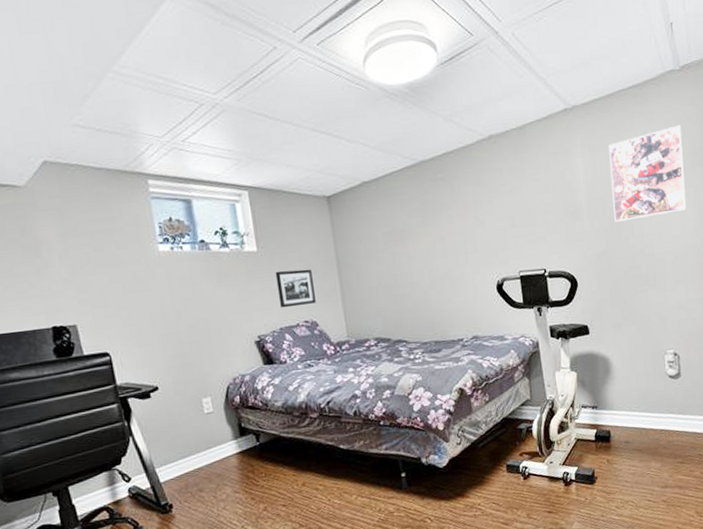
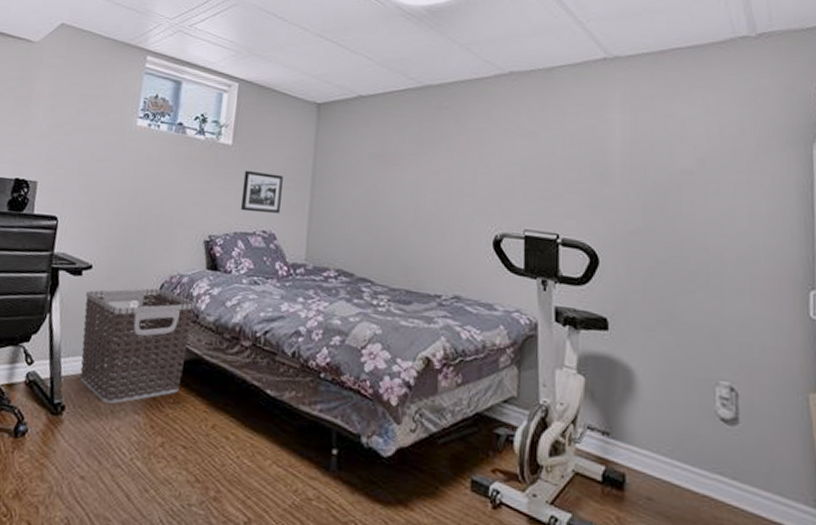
clothes hamper: none [160,391,267,493] -> present [79,288,196,404]
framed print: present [608,125,686,222] -> none [656,98,758,201]

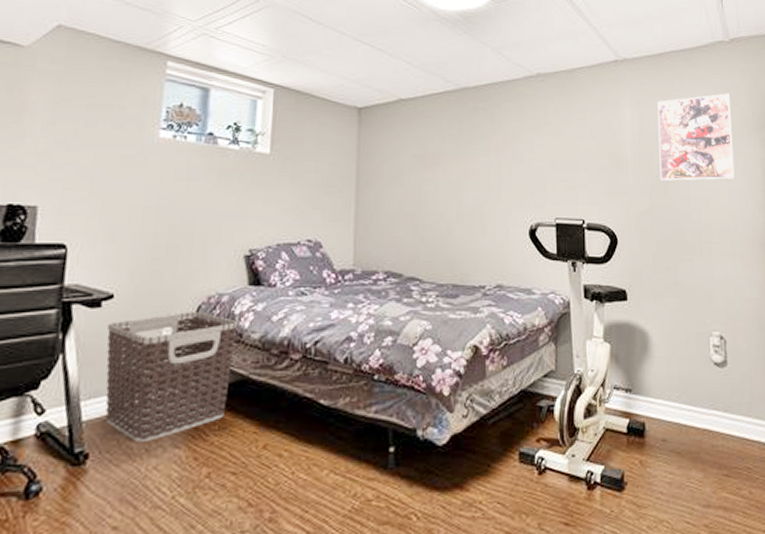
picture frame: present [240,170,283,213] -> none [282,179,326,222]
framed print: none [656,98,758,201] -> present [657,93,735,181]

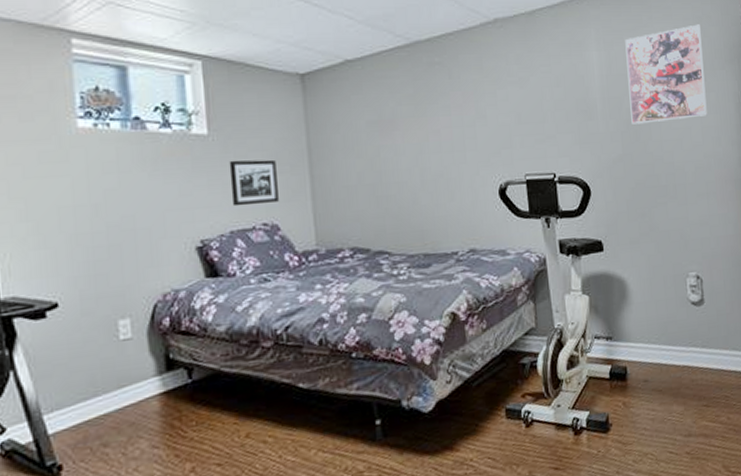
clothes hamper: present [105,312,238,443] -> none [58,310,201,448]
picture frame: none [282,179,326,222] -> present [229,159,279,207]

